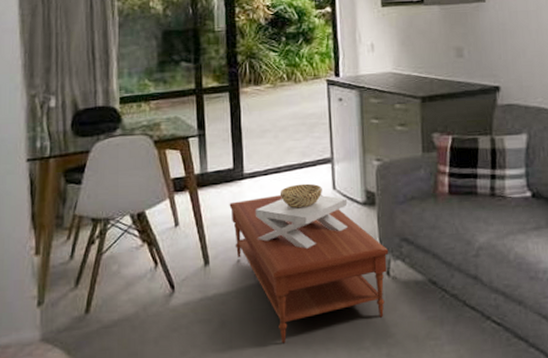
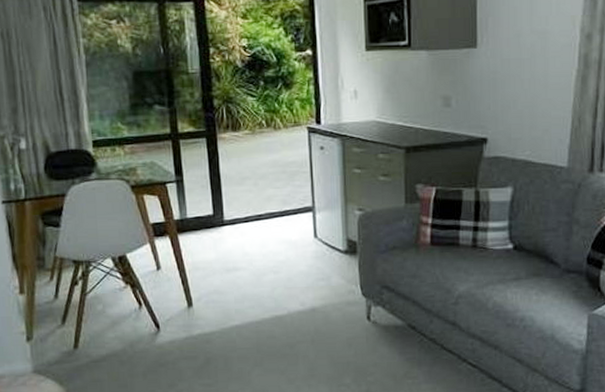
coffee table: present [229,194,389,344] -> none [210,242,370,380]
decorative bowl: present [256,183,348,249] -> none [237,231,329,293]

